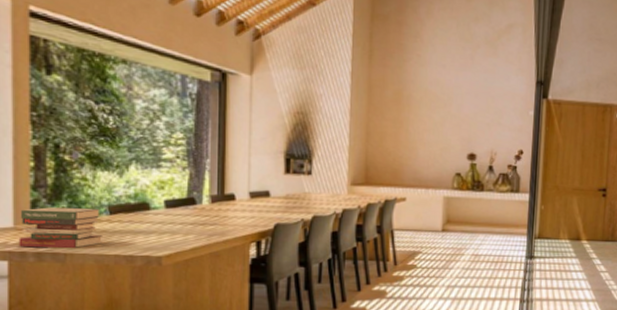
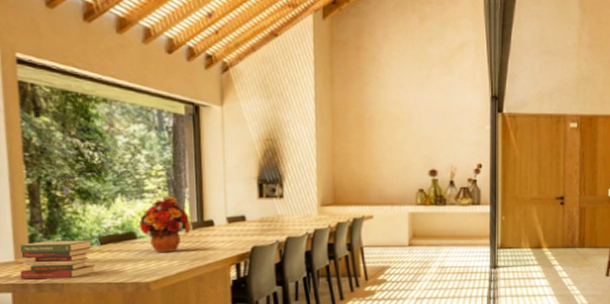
flower arrangement: none [153,166,211,226] -> present [138,196,192,253]

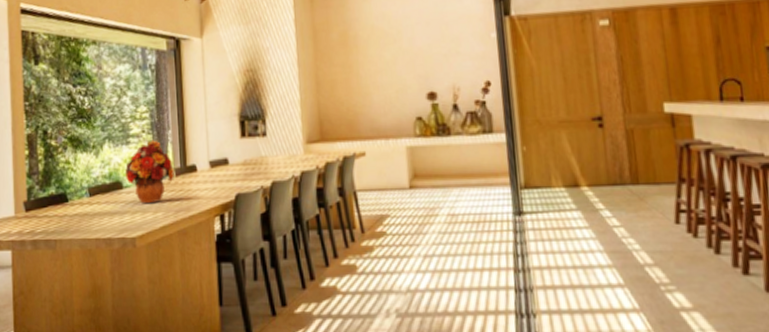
books: present [19,239,95,280] -> none [19,191,85,236]

